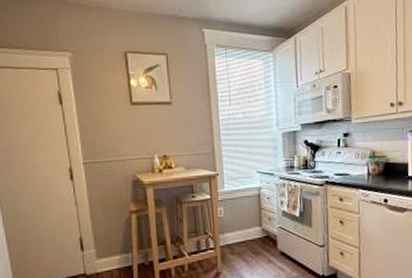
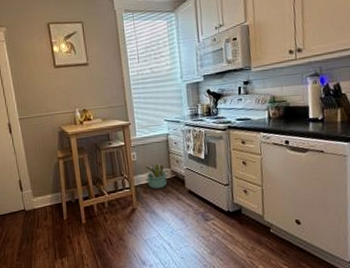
decorative plant: none [233,220,260,250] -> present [145,163,169,189]

